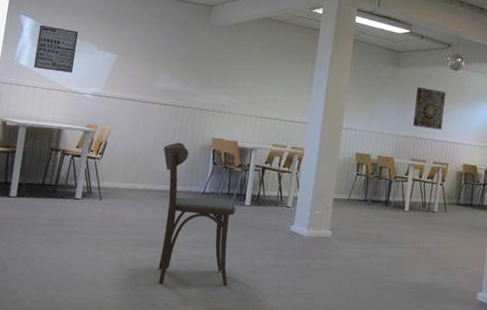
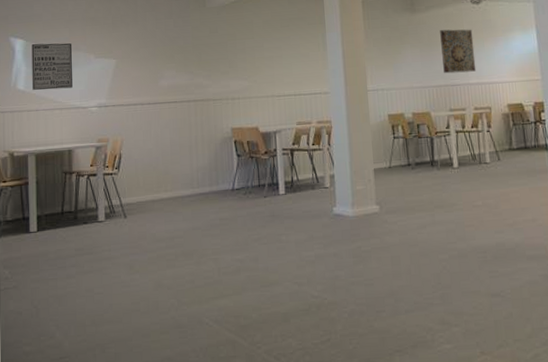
dining chair: present [158,142,236,285] -> none [181,140,278,299]

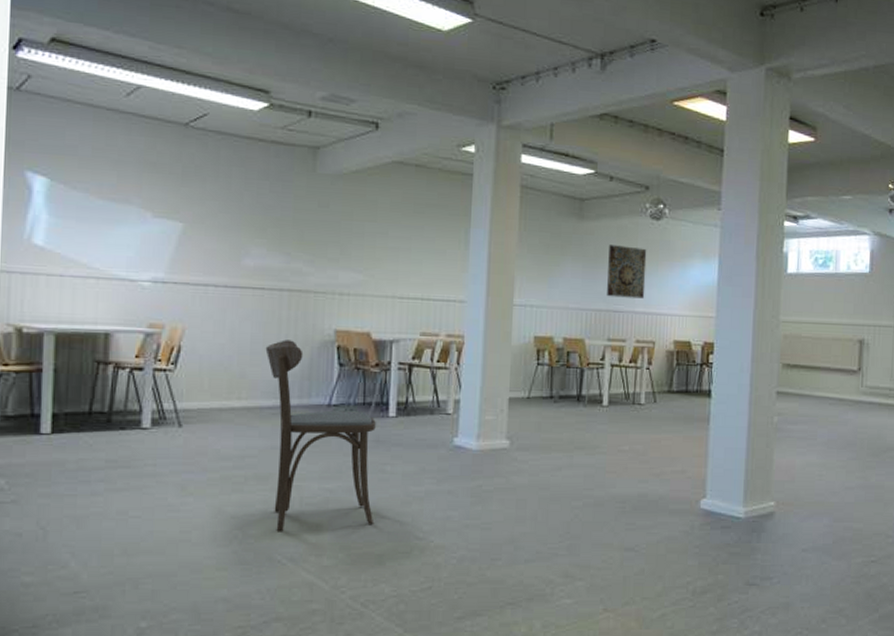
wall art: present [31,43,73,90] -> none [56,186,121,252]
dining chair: none [181,140,278,299] -> present [265,340,376,532]

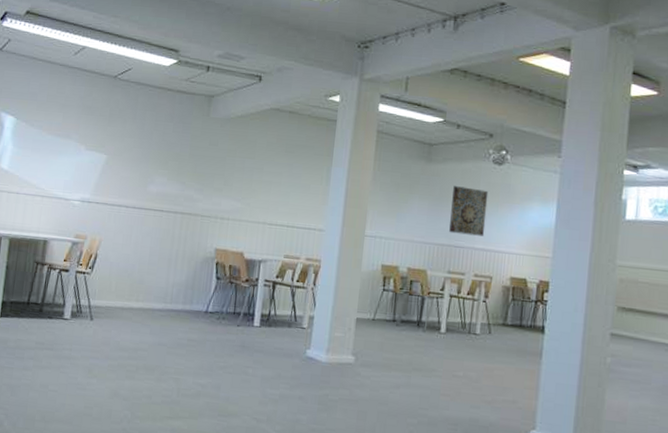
dining chair: present [265,340,376,532] -> none [157,254,243,419]

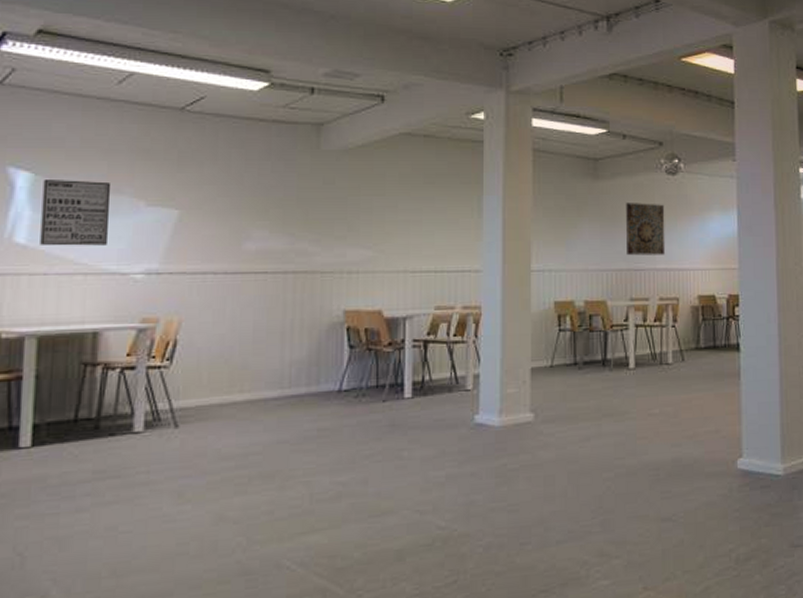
wall art: none [16,123,64,177] -> present [40,180,111,246]

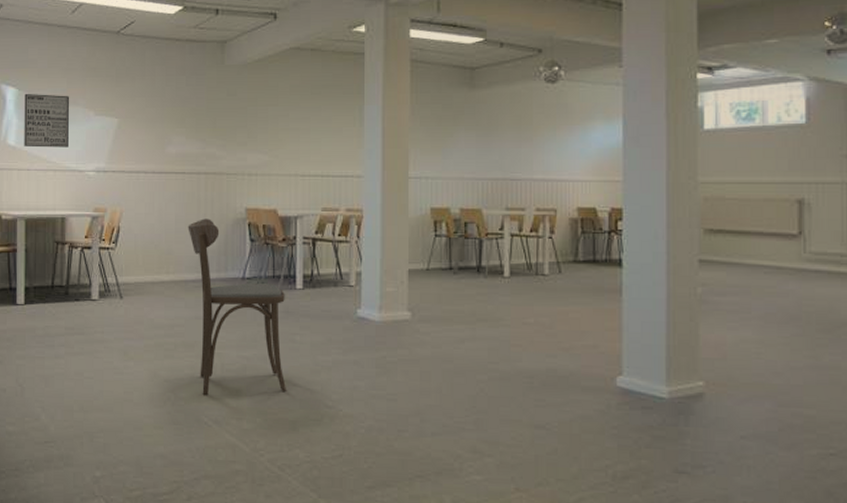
dining chair: none [269,324,392,535] -> present [188,218,287,396]
wall art: present [626,203,666,256] -> none [503,112,543,165]

